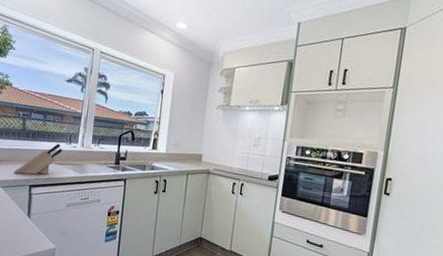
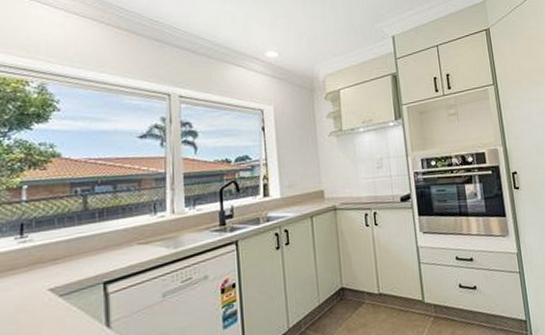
knife block: present [14,143,62,175] -> none [78,217,145,271]

